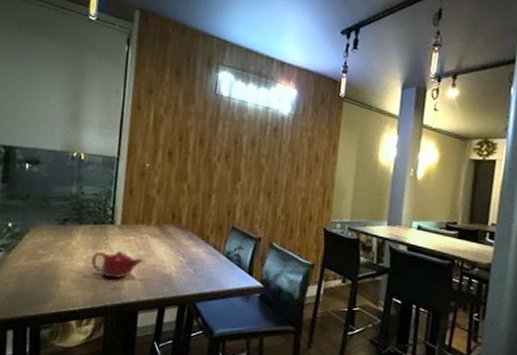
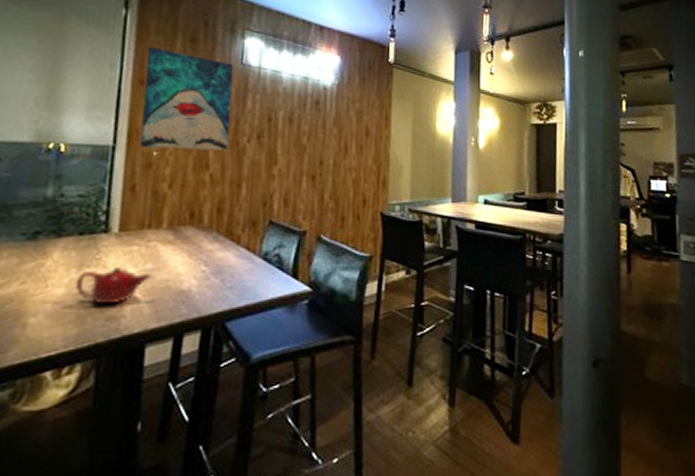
wall art: none [136,77,209,167] -> present [139,46,234,151]

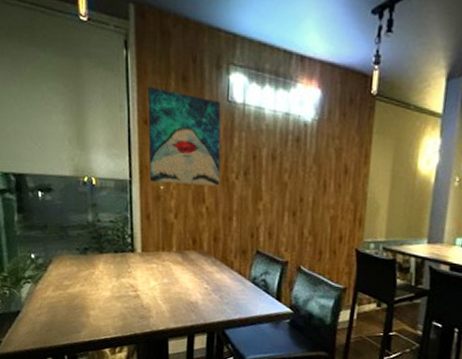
teapot: present [75,267,152,305] -> none [116,279,169,308]

